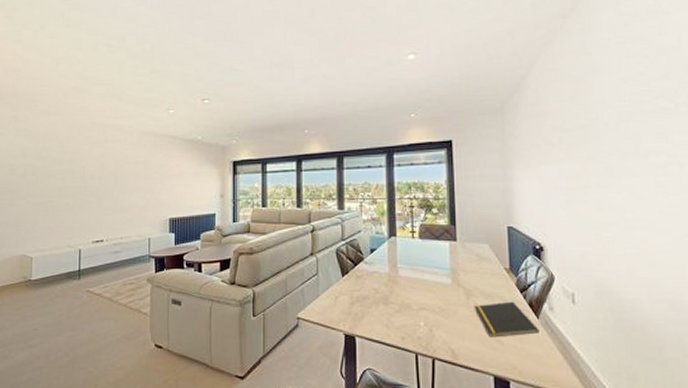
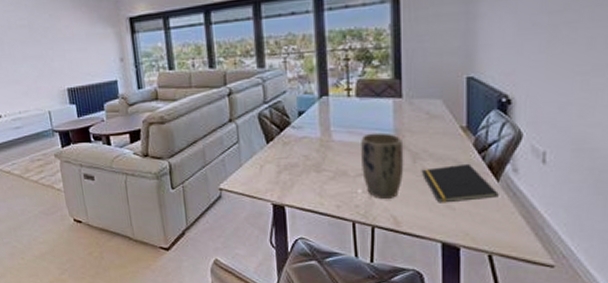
plant pot: none [423,271,460,332] -> present [361,132,404,199]

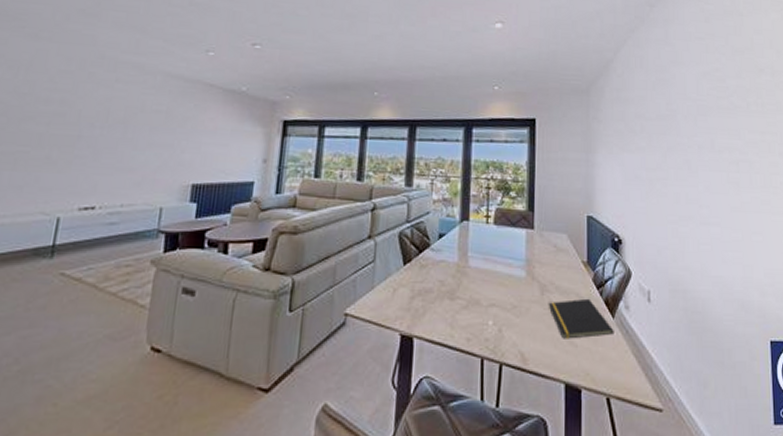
plant pot: present [361,132,404,199] -> none [494,261,534,332]

